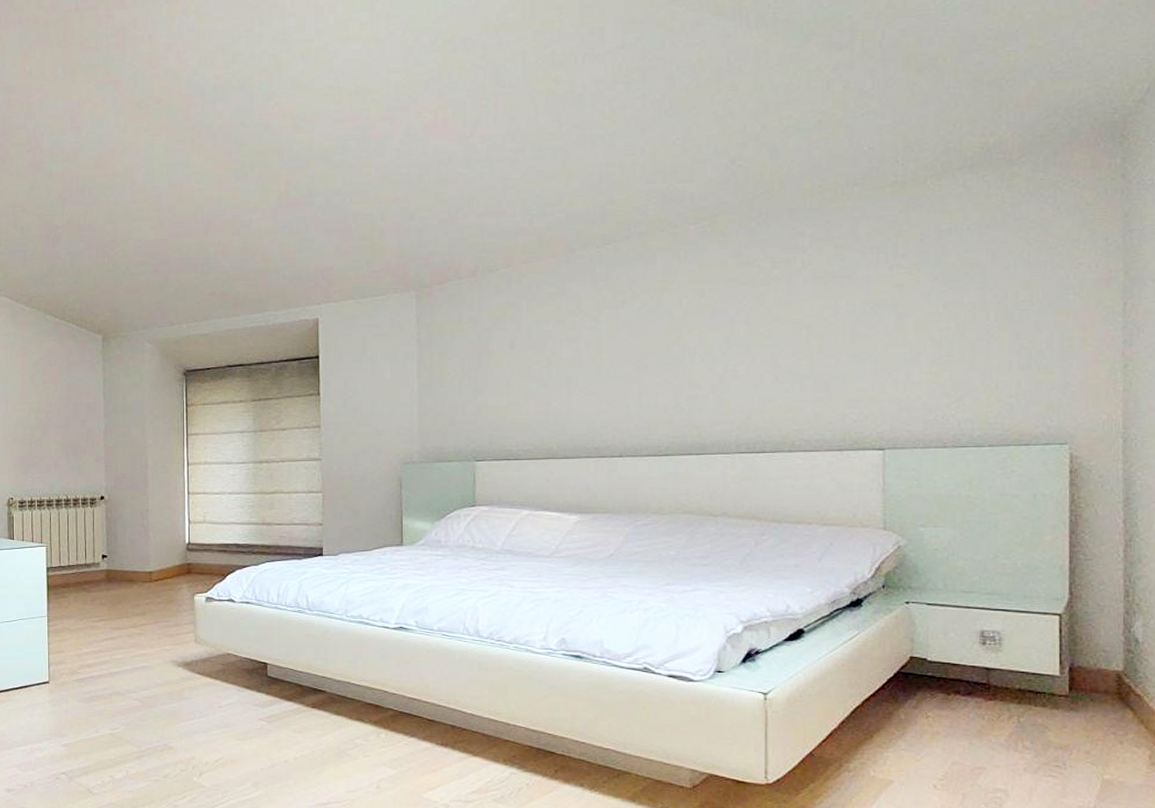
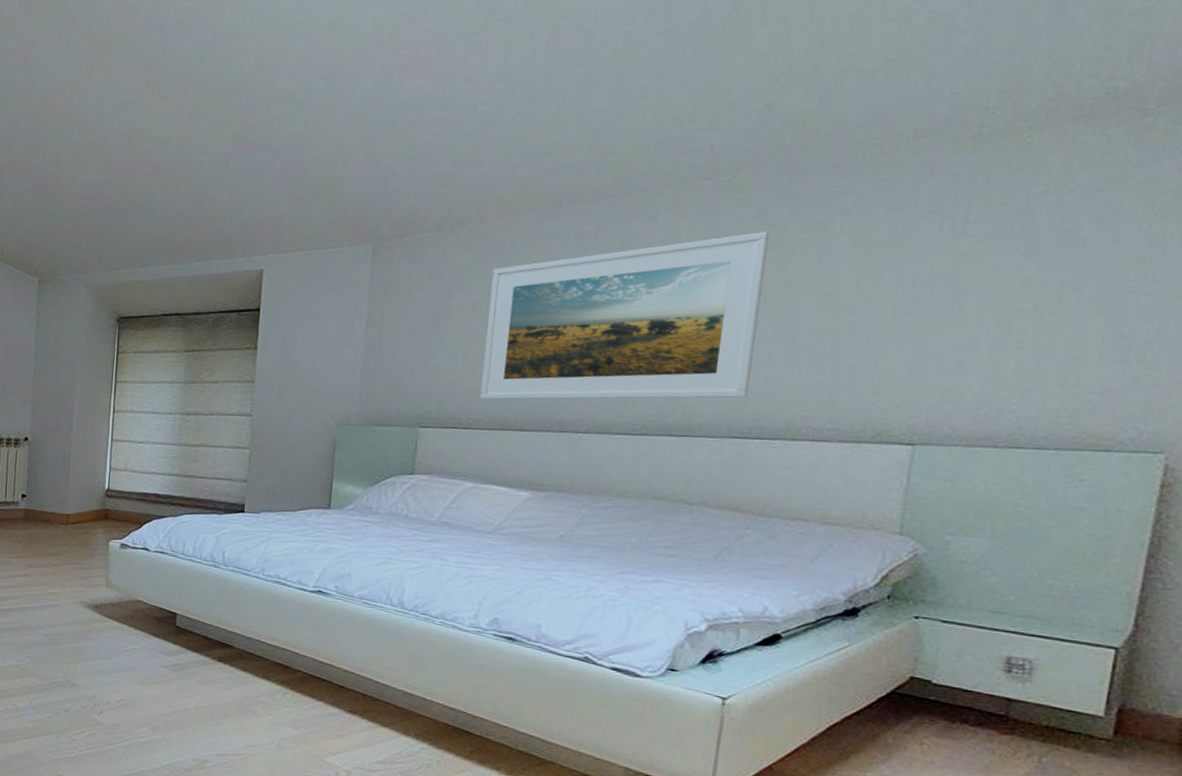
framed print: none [524,269,748,432] -> present [480,232,770,400]

